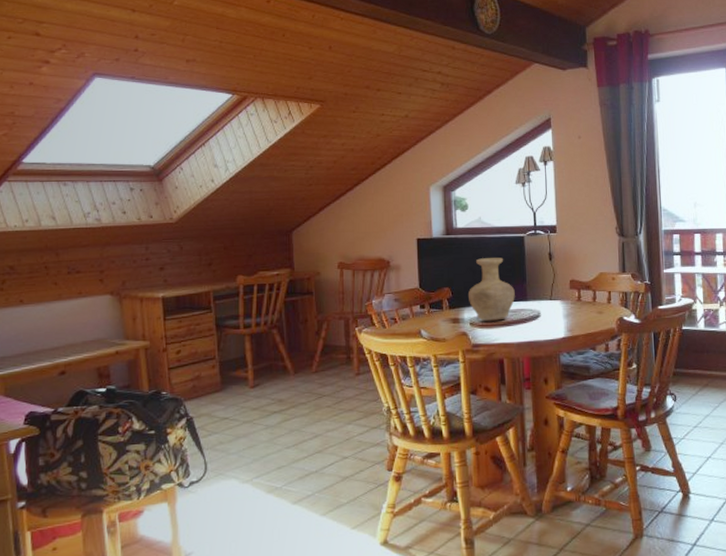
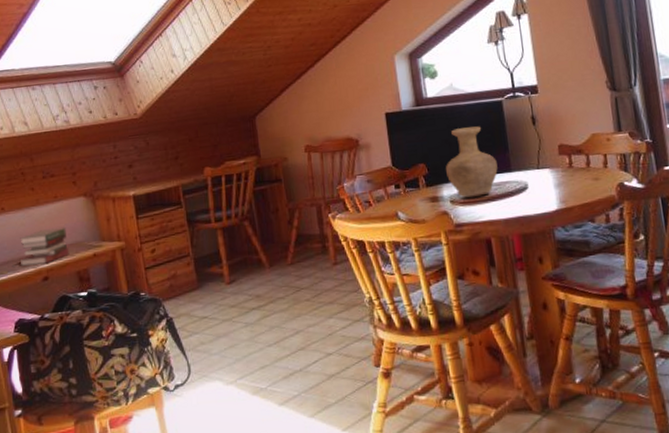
books: none [35,324,90,359] -> present [19,227,70,266]

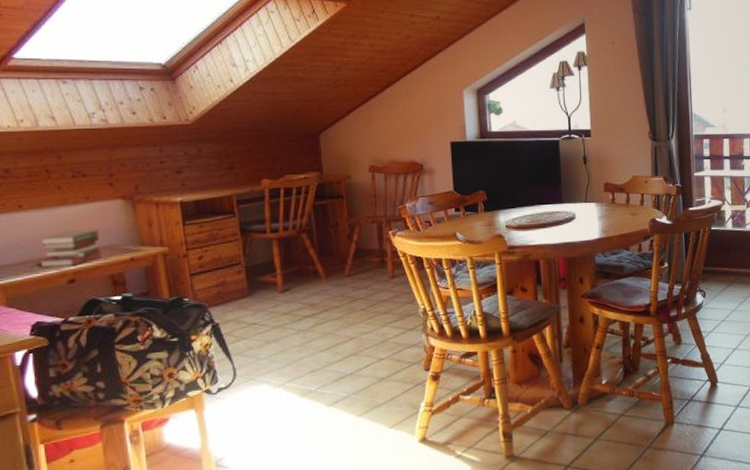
vase: present [445,126,498,198] -> none [503,161,550,224]

